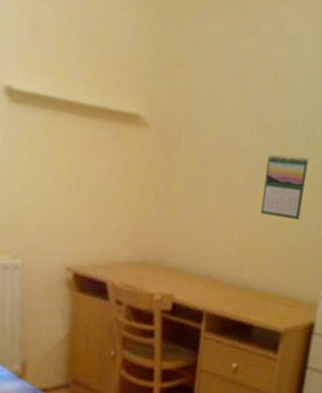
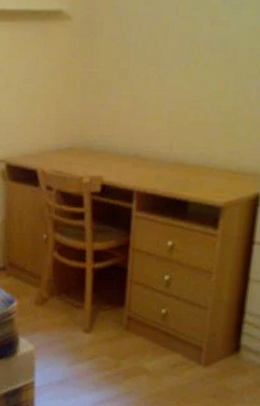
calendar: present [261,154,309,221] -> none [191,21,244,88]

